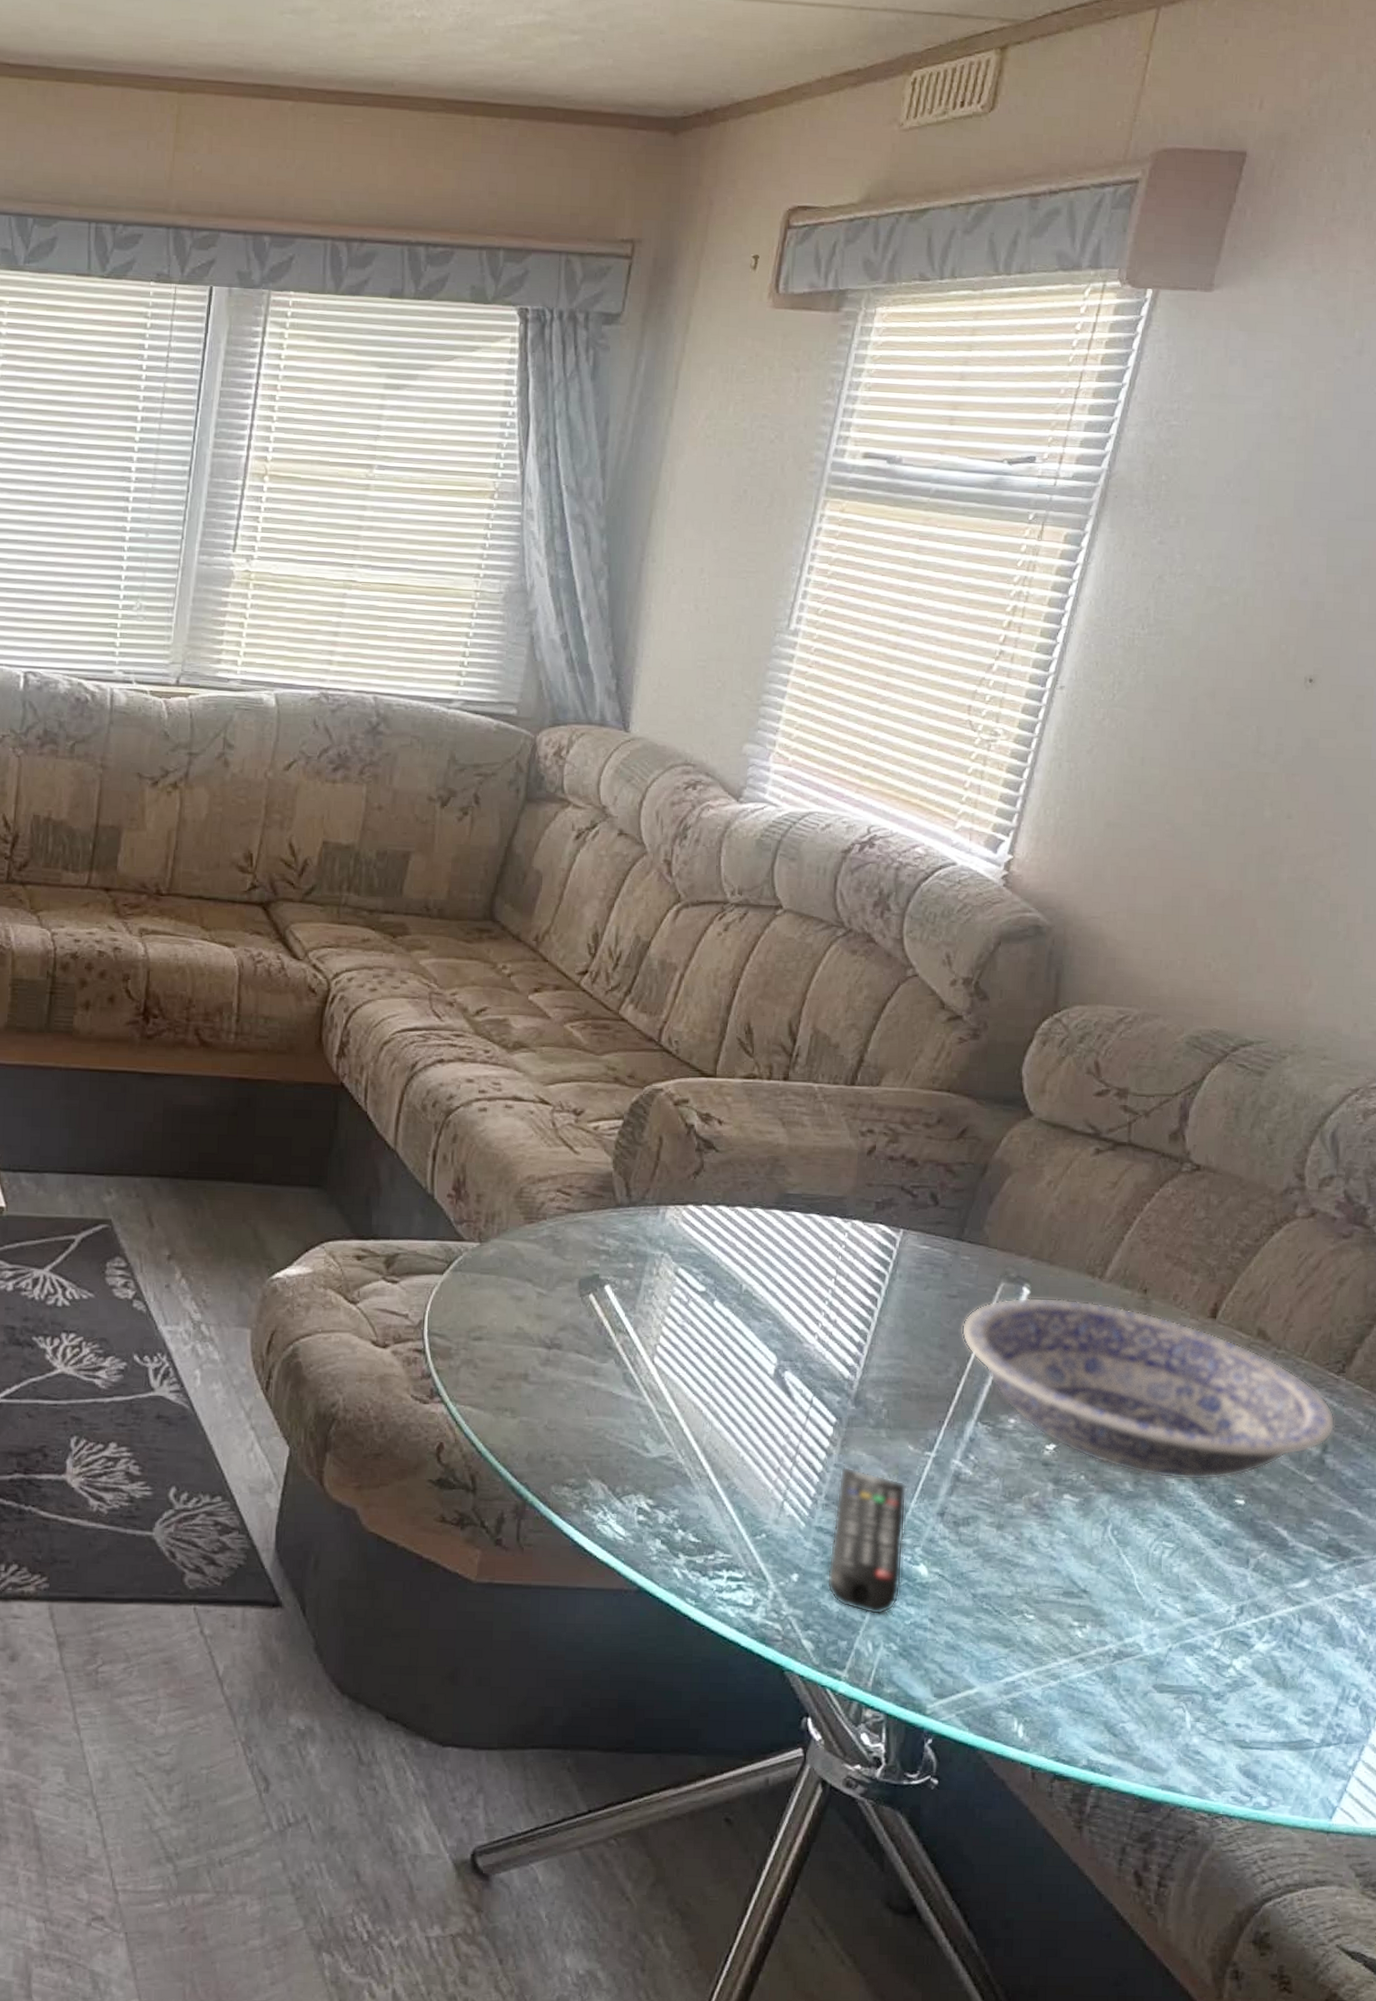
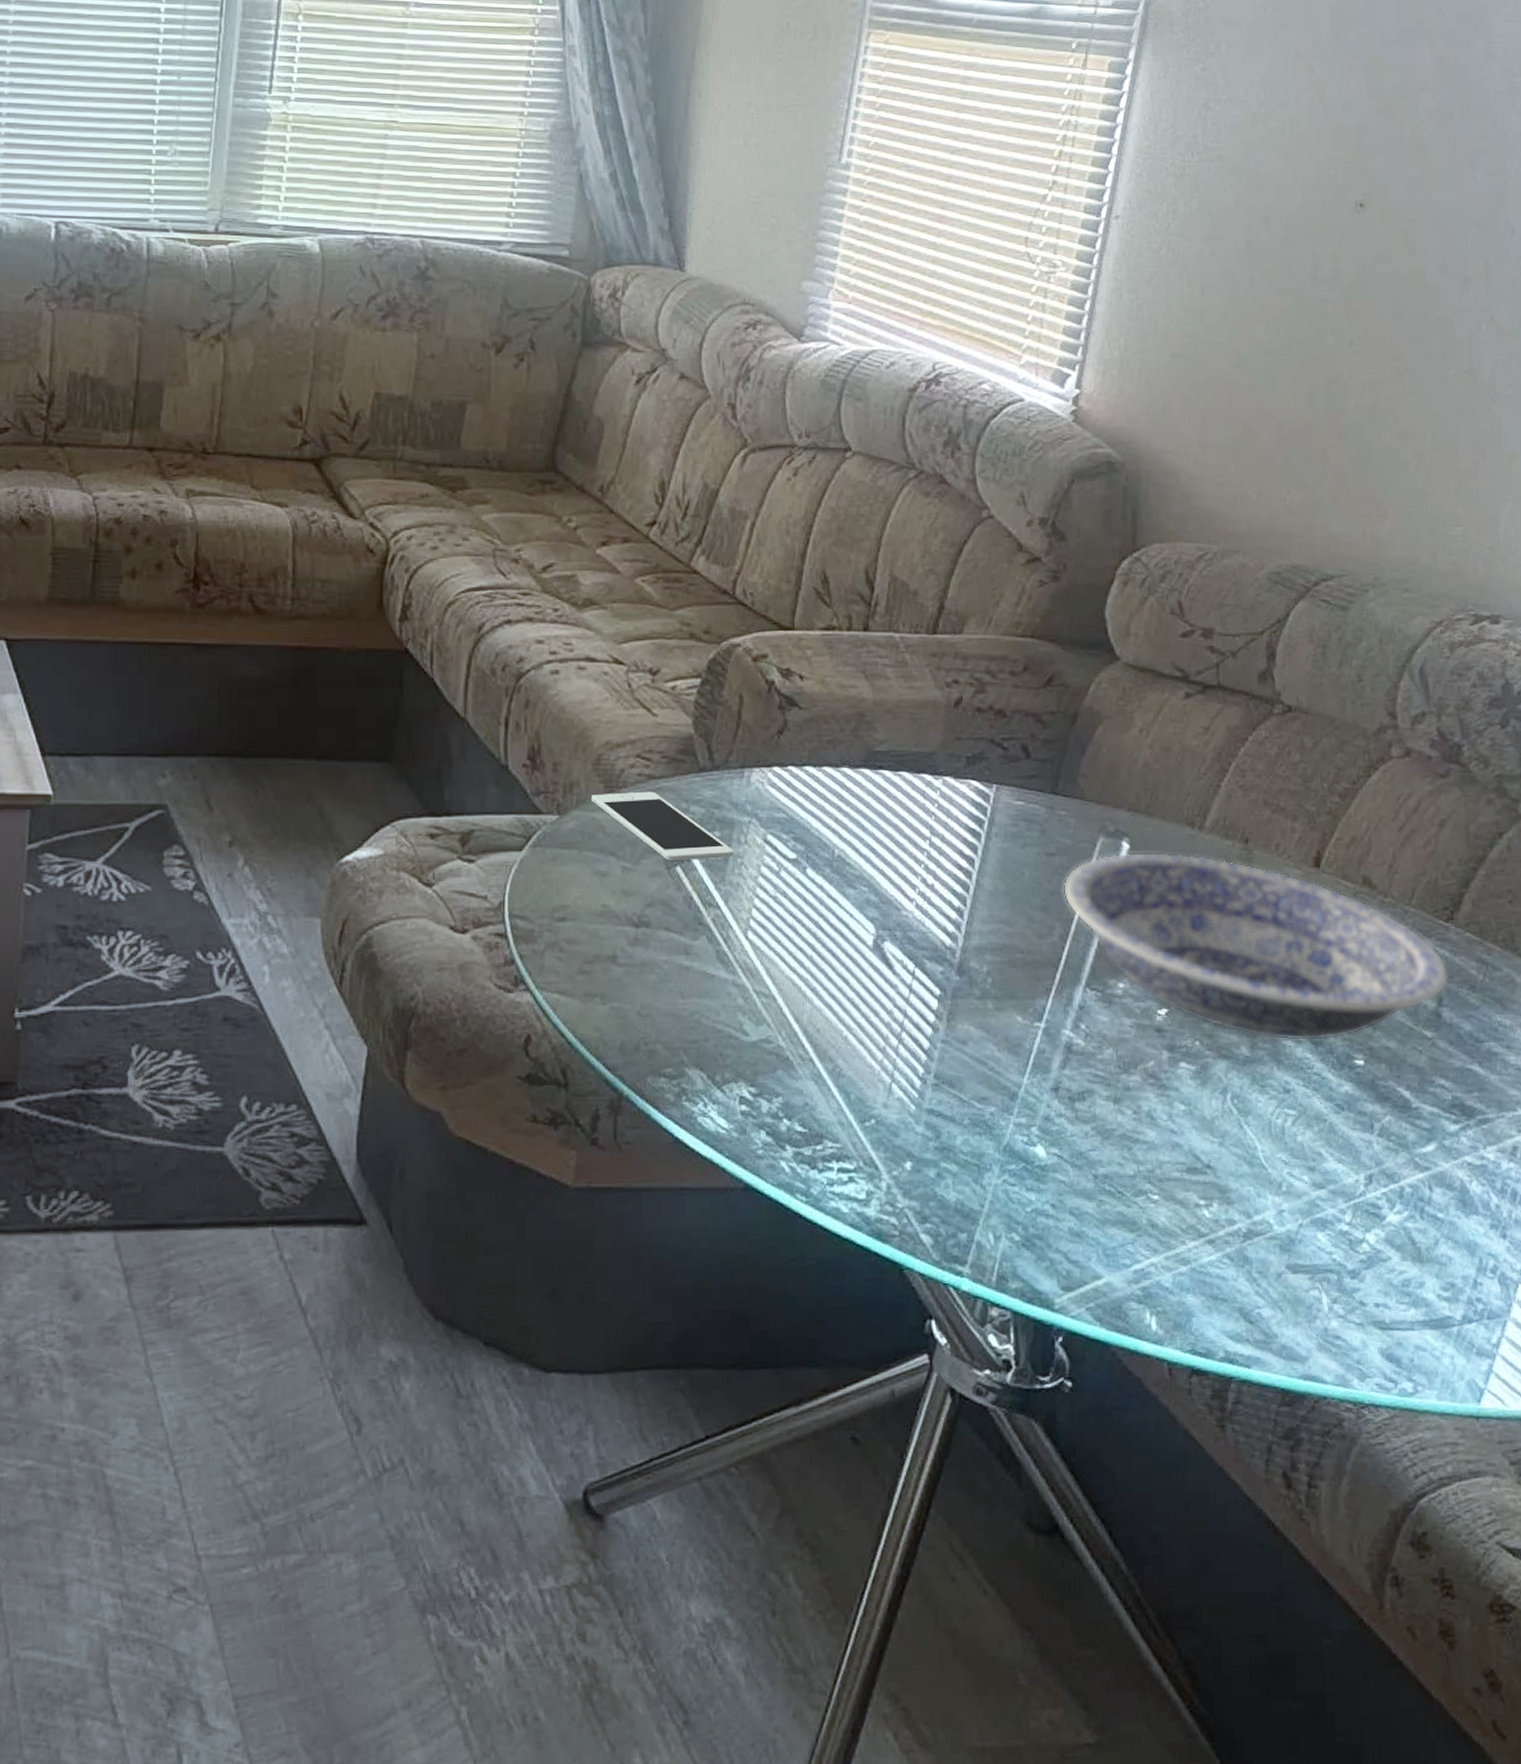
cell phone: none [512,1223,646,1290] -> present [591,791,734,861]
remote control: present [826,1466,907,1615] -> none [941,1042,1020,1203]

